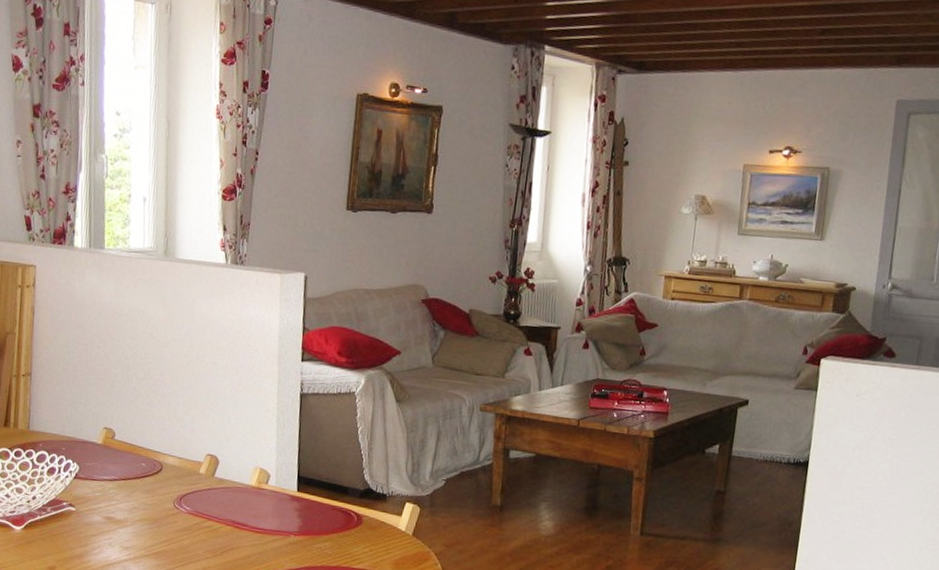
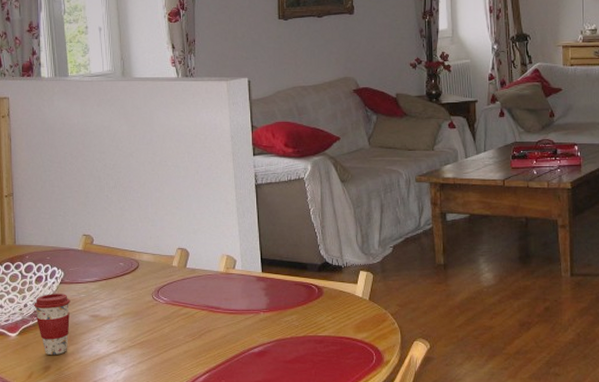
coffee cup: none [43,488,84,556] -> present [34,294,70,356]

